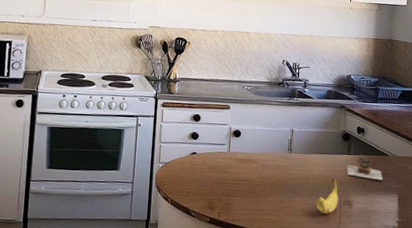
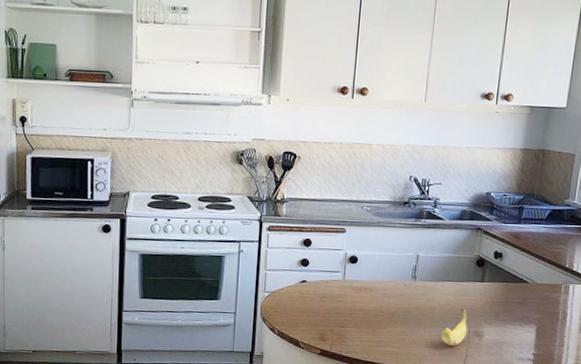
teapot: present [346,156,383,181] -> none [478,283,521,310]

